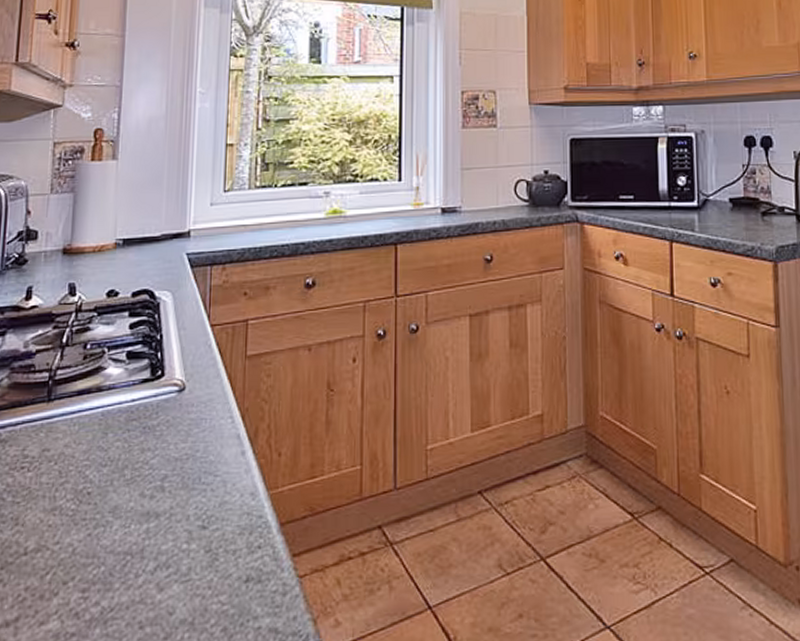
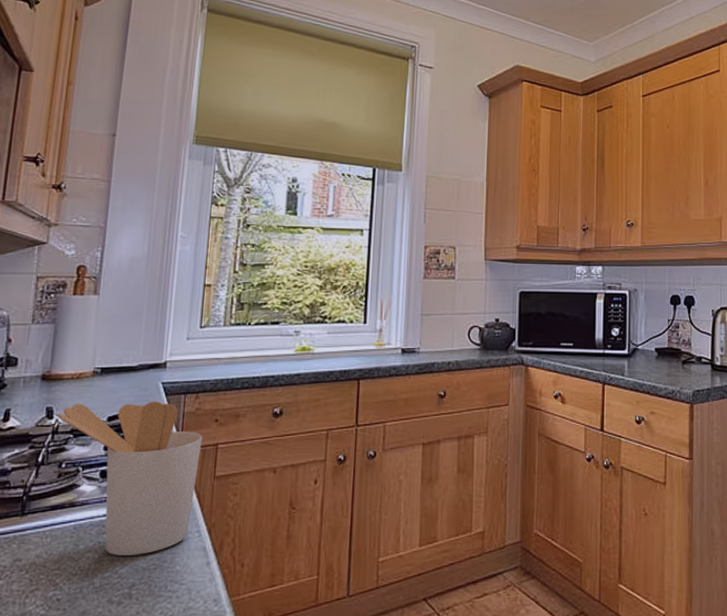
utensil holder: none [81,274,232,445] -> present [58,401,203,556]

